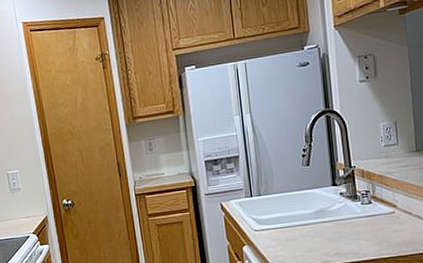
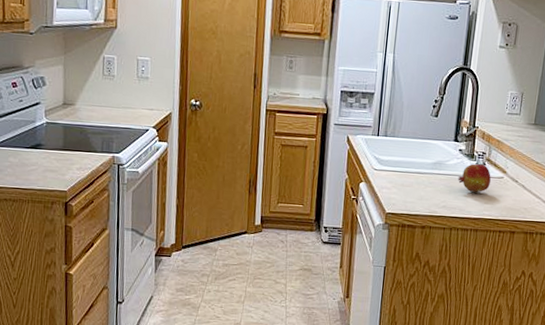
fruit: none [344,203,382,234] -> present [457,164,491,193]

